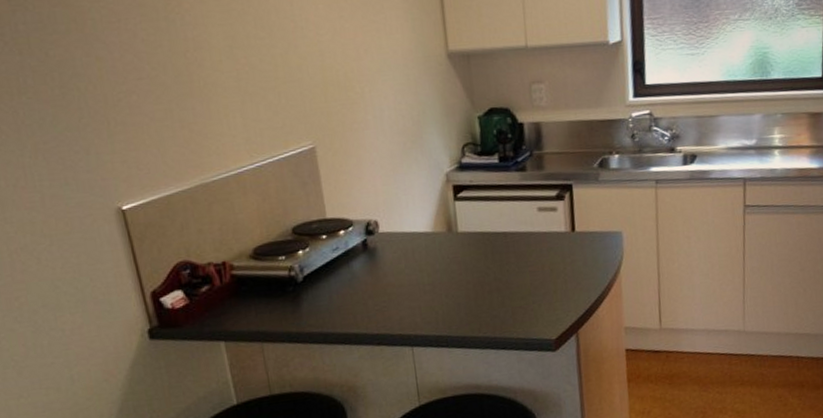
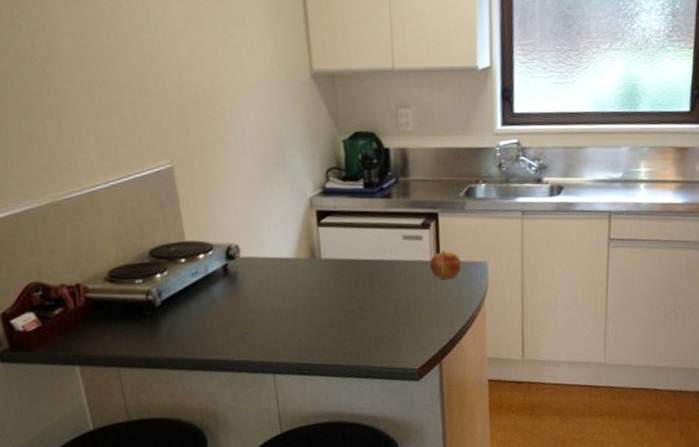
apple: none [564,221,597,251] -> present [429,250,462,281]

